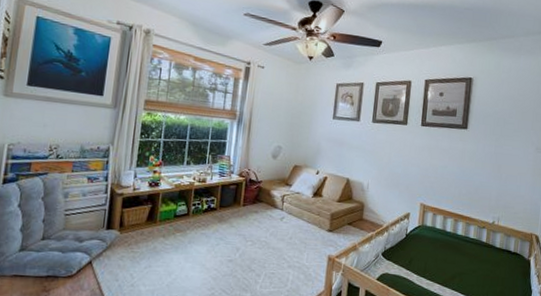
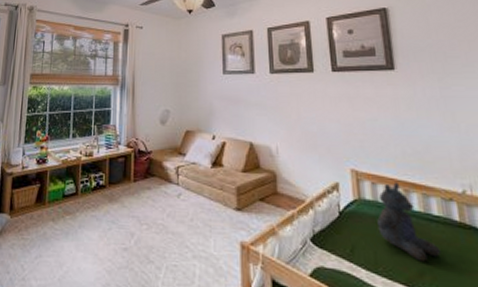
stuffed bear: none [431,214,469,269] -> present [377,182,441,262]

